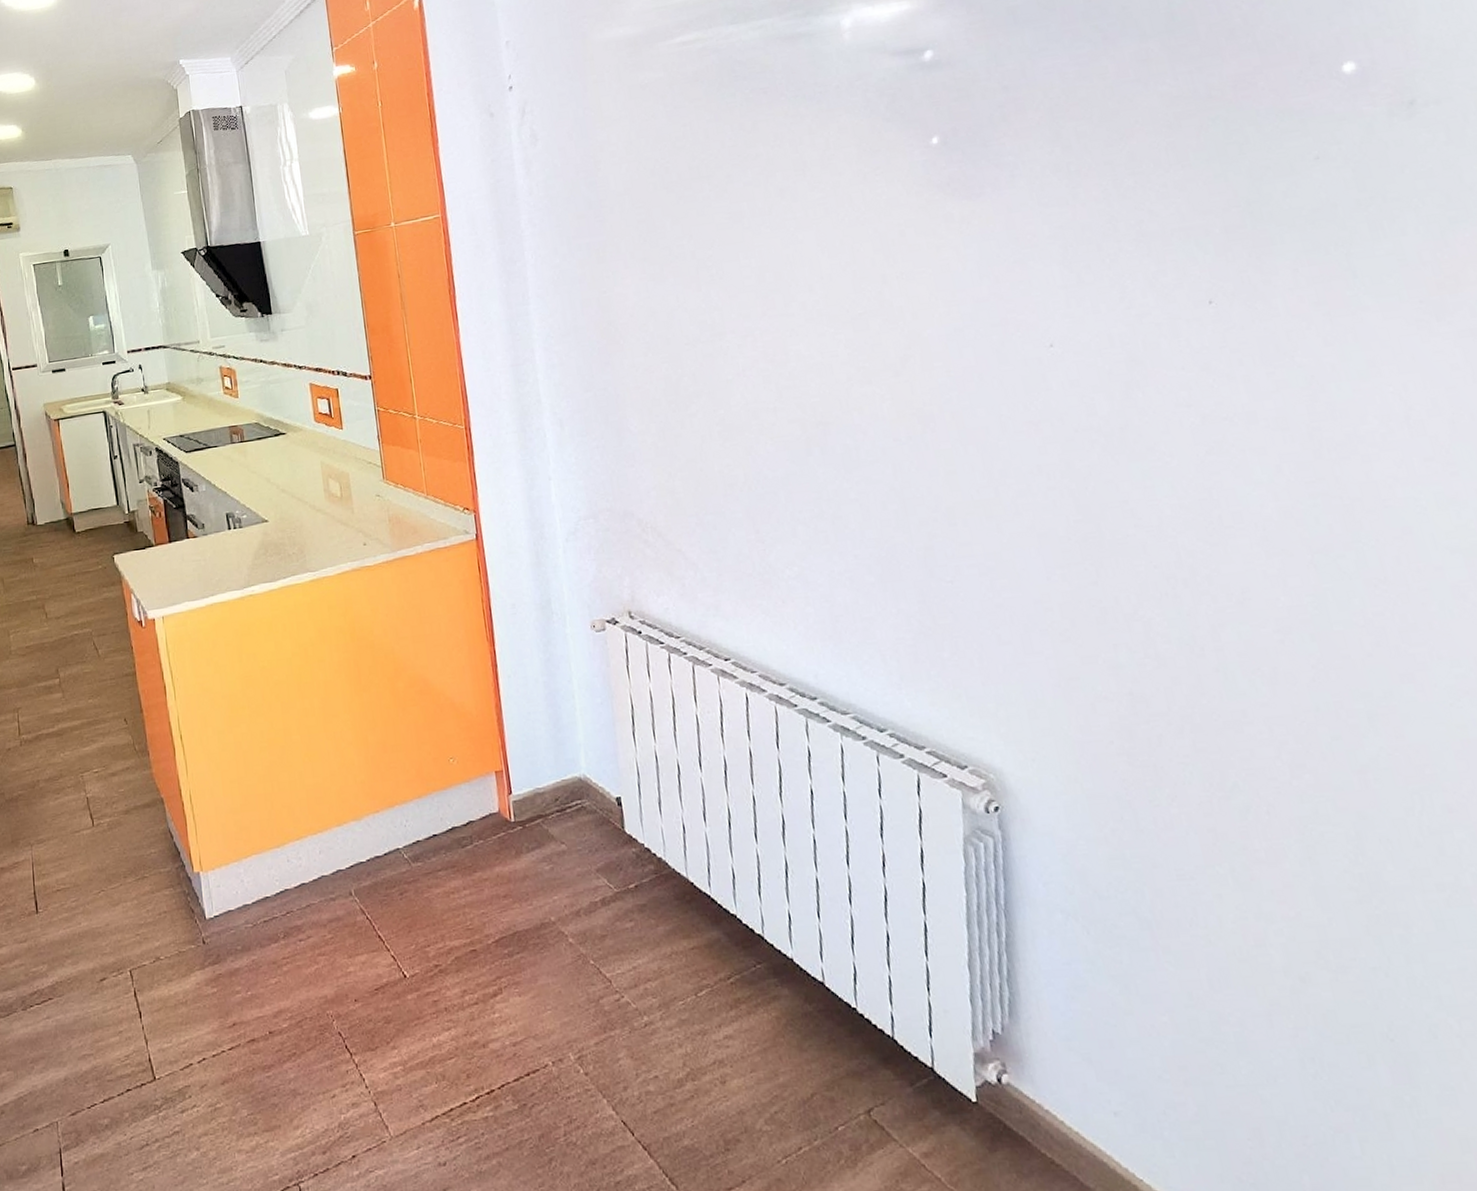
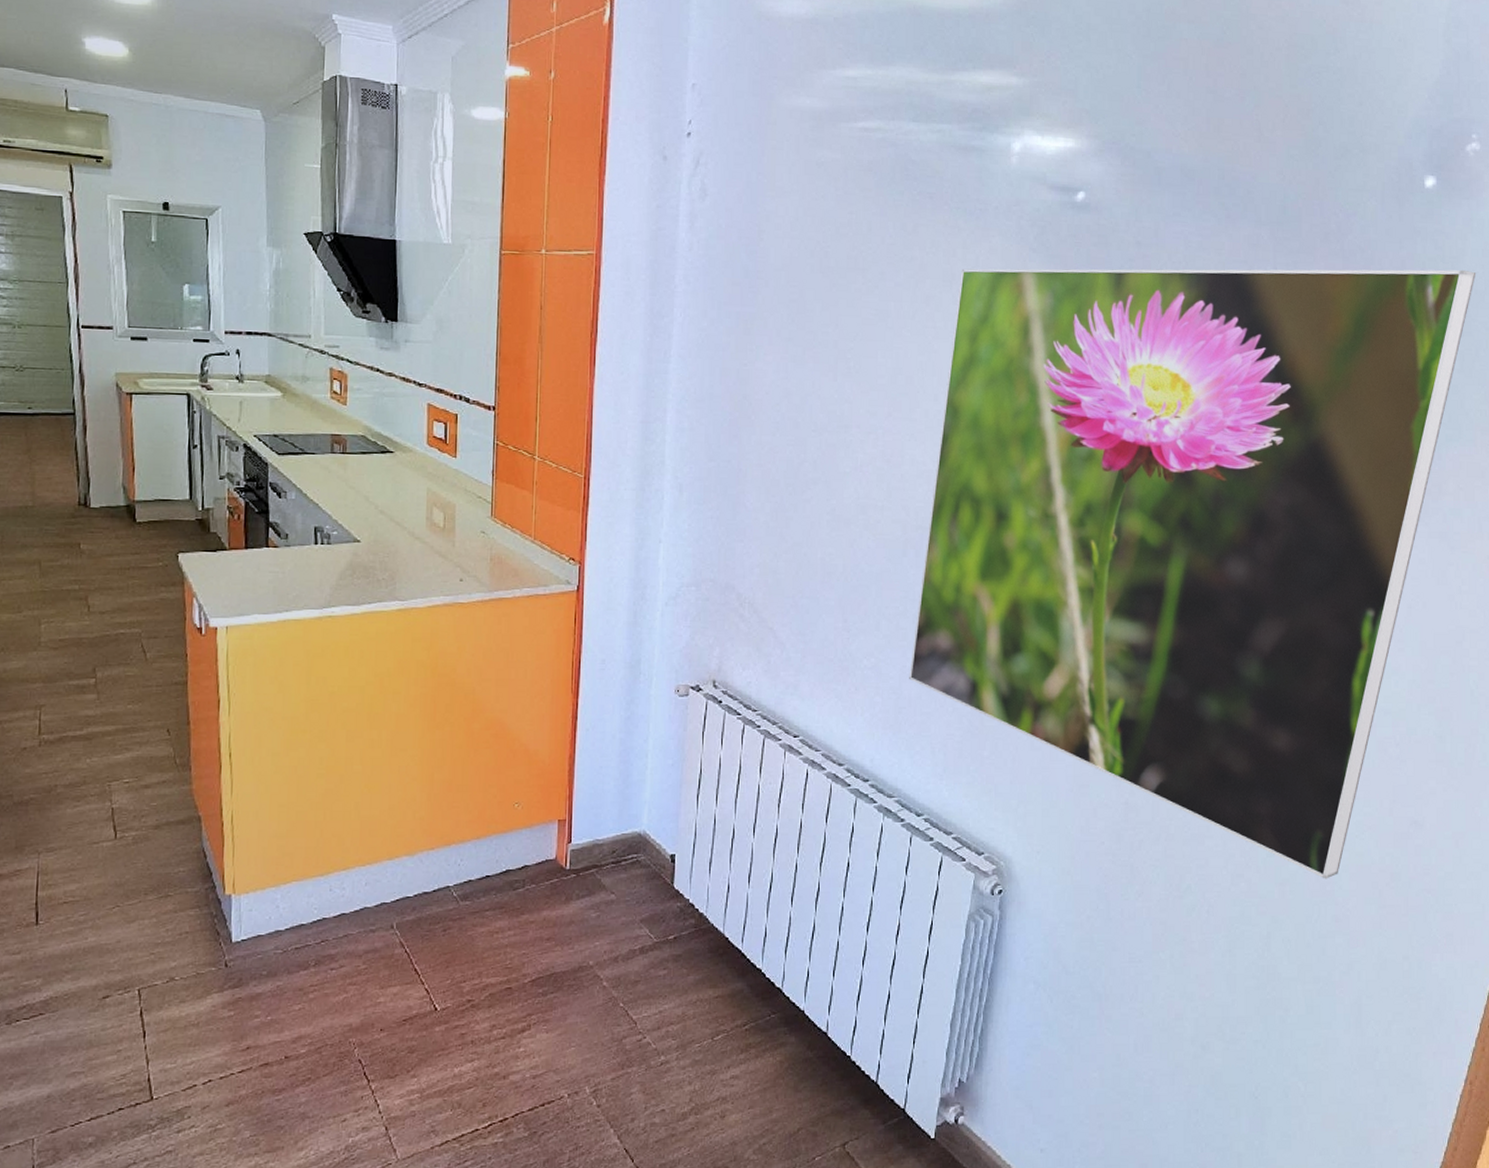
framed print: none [812,30,1440,761] -> present [909,268,1476,879]

